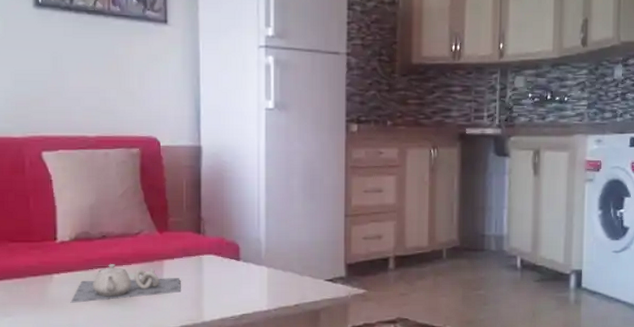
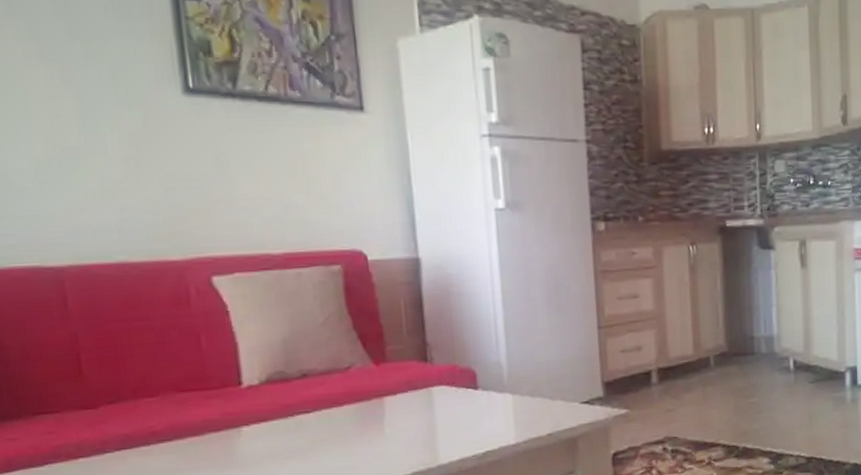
teapot: present [70,264,182,303] -> none [267,407,410,460]

